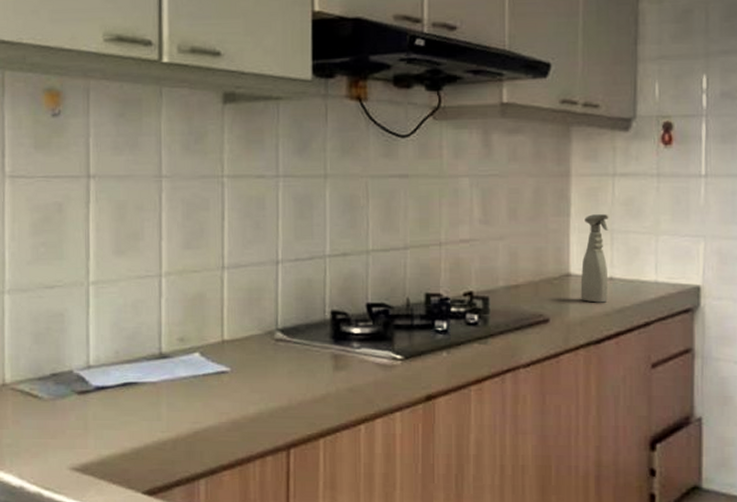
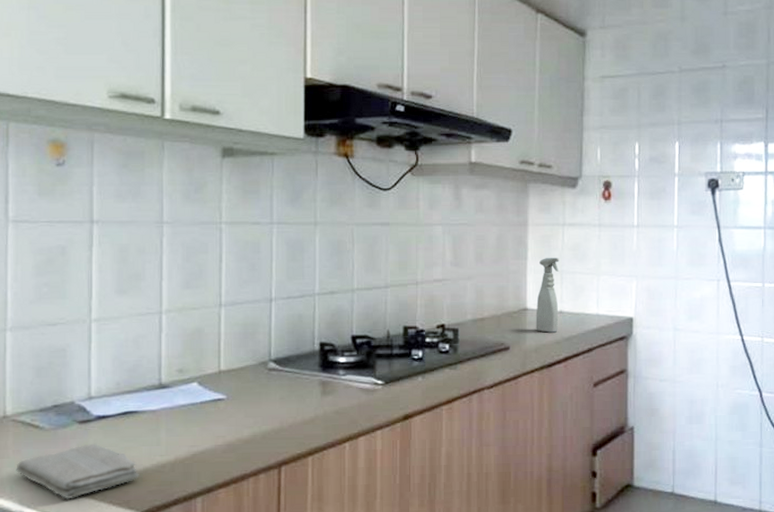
washcloth: none [15,416,141,475] -> present [16,443,141,500]

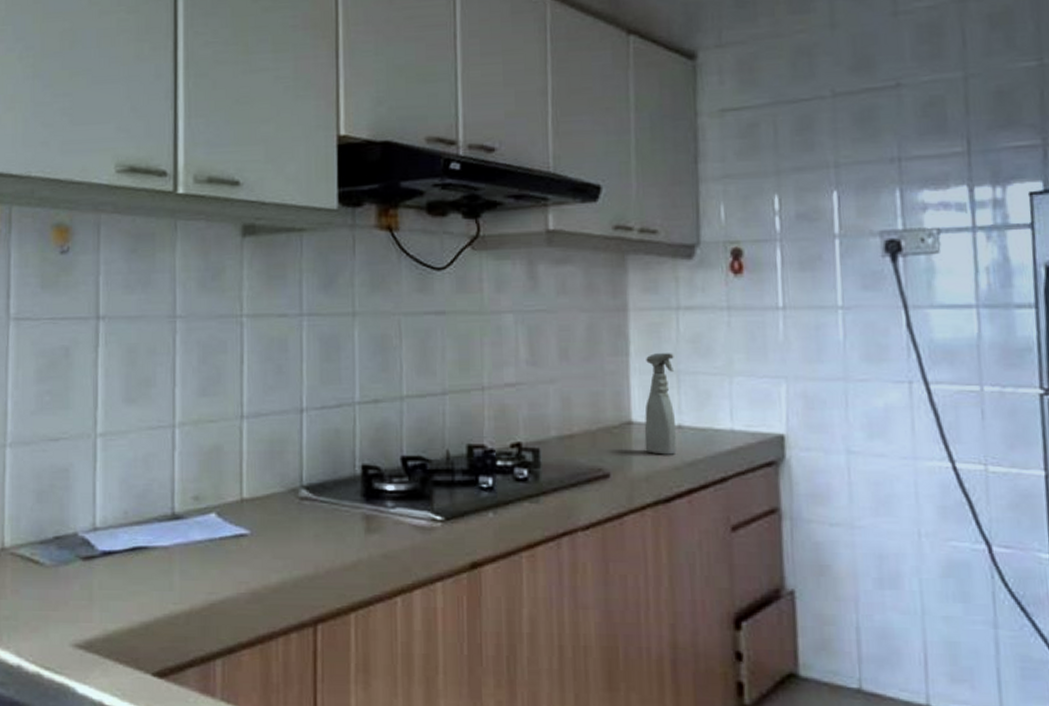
washcloth: present [16,443,141,500] -> none [14,585,151,653]

